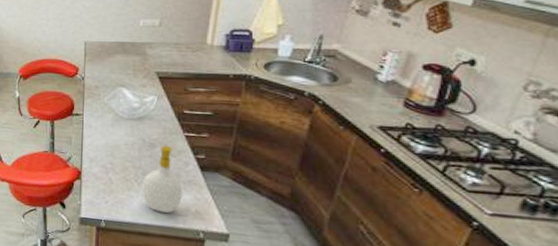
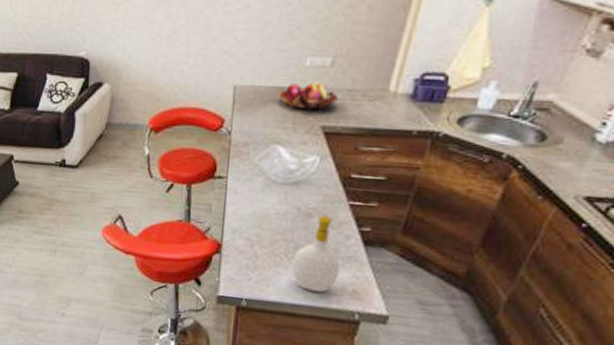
fruit basket: none [120,37,167,60] -> present [278,81,338,110]

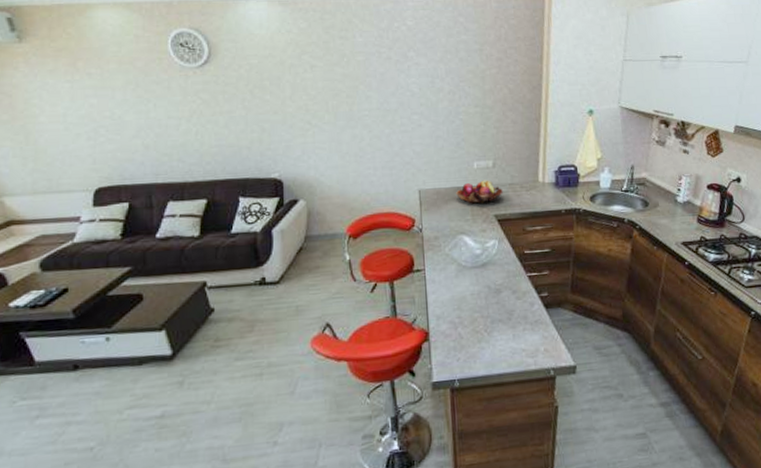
soap bottle: present [291,214,341,292] -> none [492,287,532,358]

